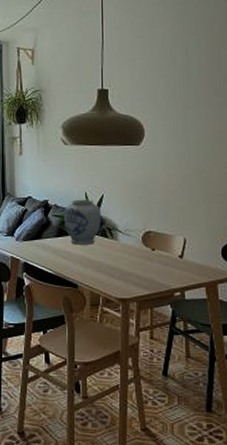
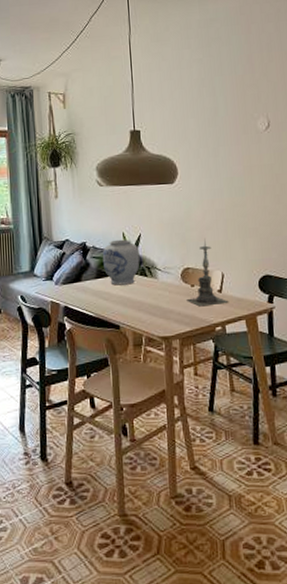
candle holder: none [146,203,190,271] -> present [186,239,229,307]

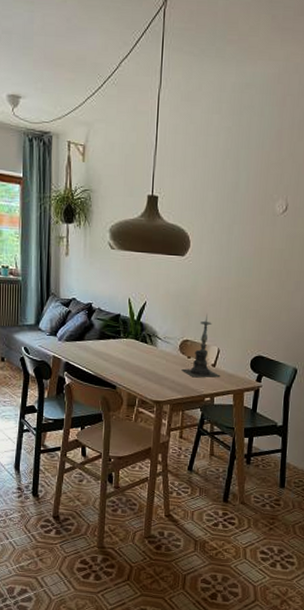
vase: present [102,239,140,286] -> none [106,304,143,349]

